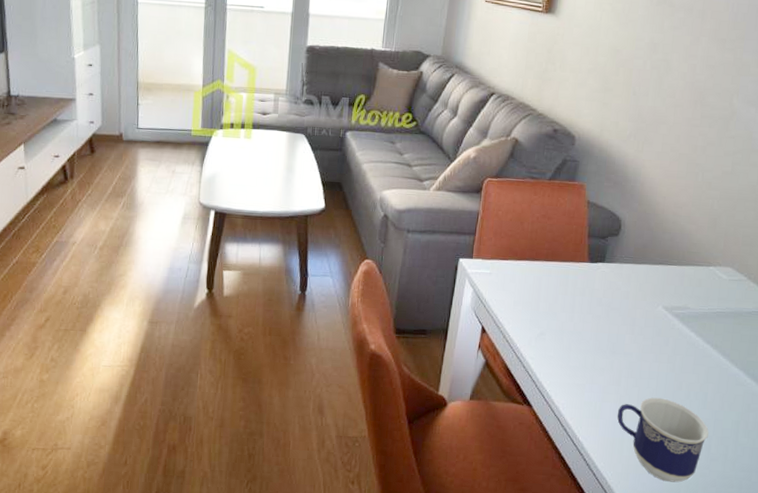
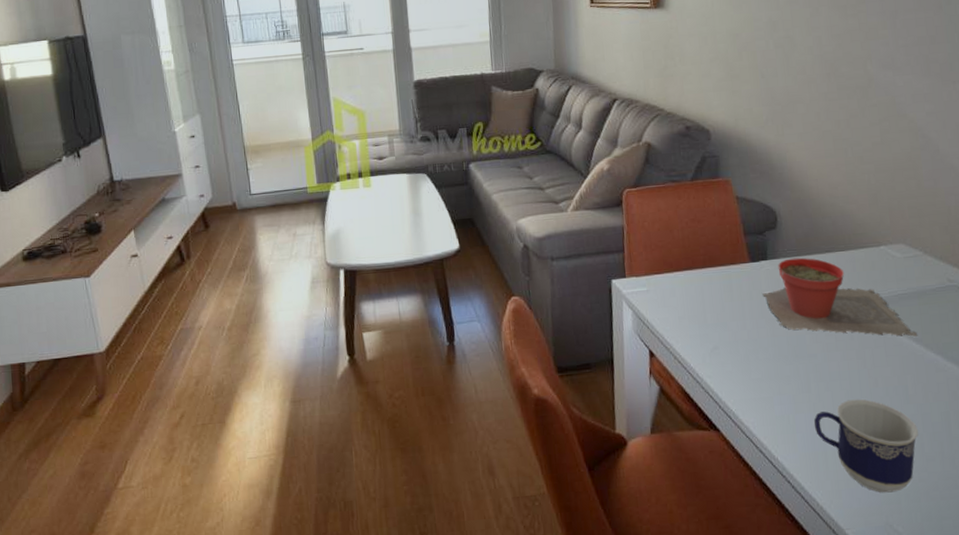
plant pot: none [594,264,727,351] -> present [762,257,918,337]

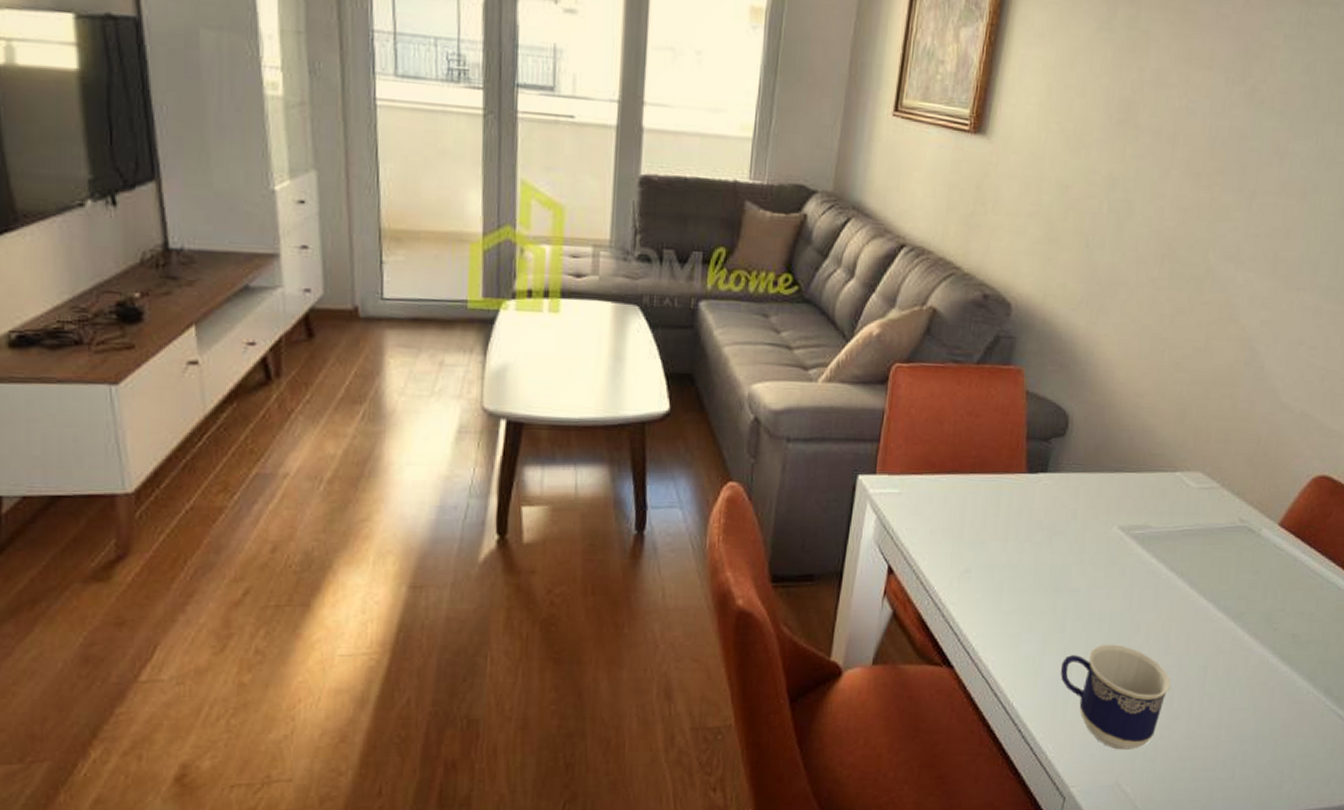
plant pot: present [762,257,918,337] -> none [1033,474,1194,580]

